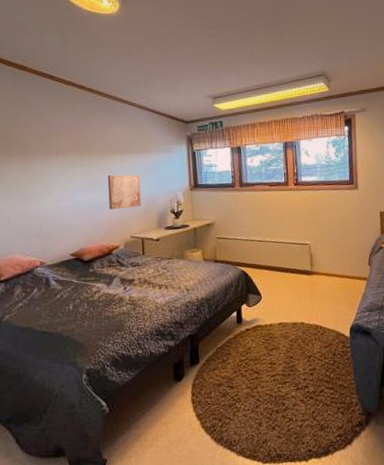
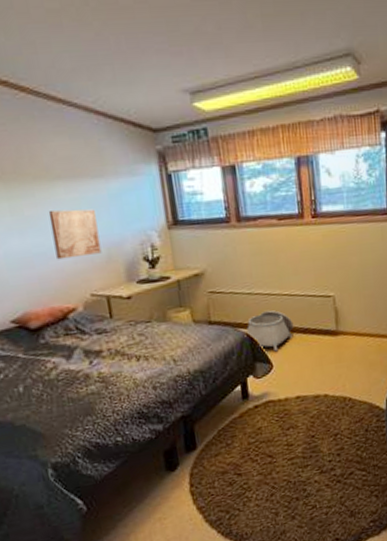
basket: none [241,253,279,286] -> present [244,309,294,352]

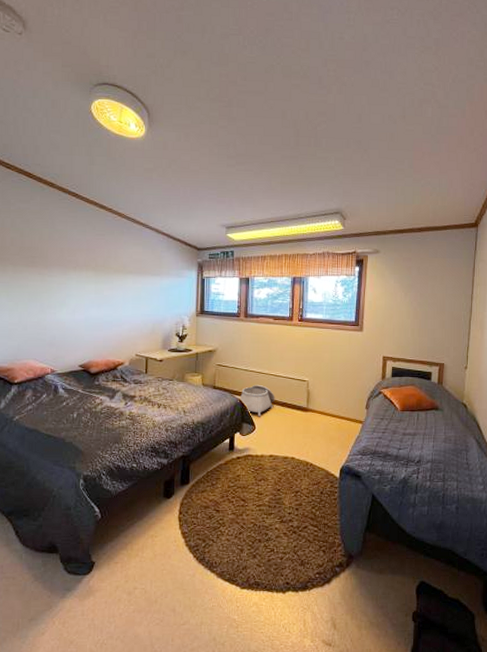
wall art: present [48,209,102,260] -> none [118,294,150,328]

